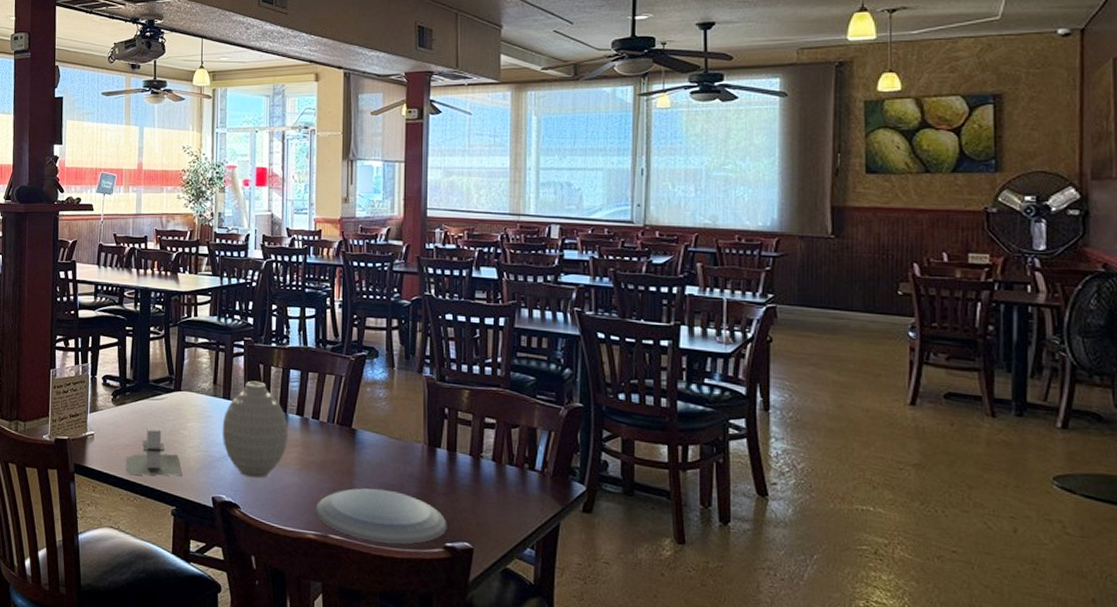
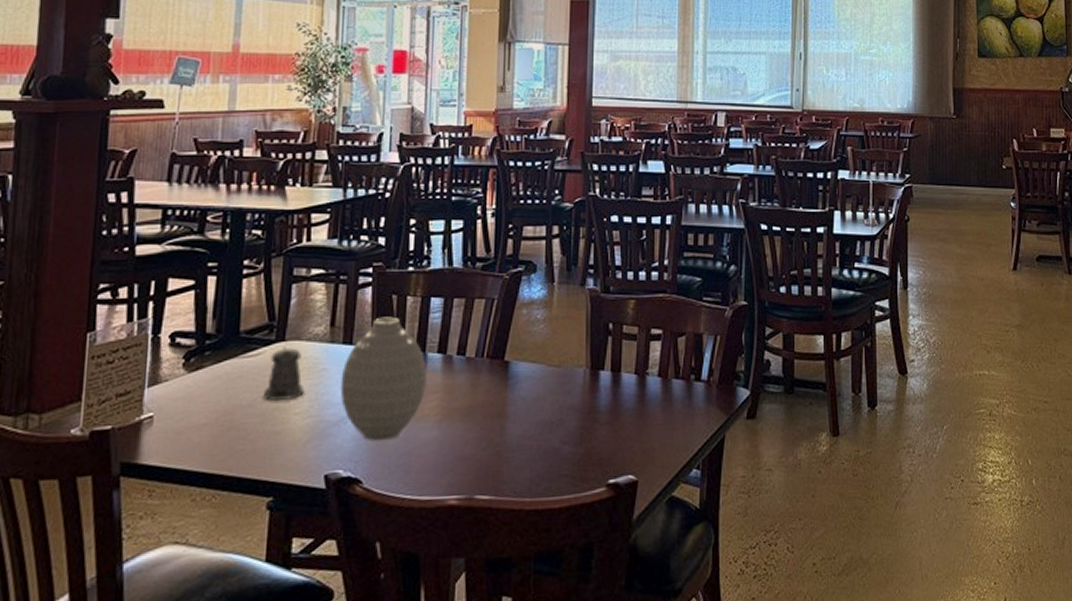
napkin holder: present [126,425,181,476] -> none [201,392,283,465]
pepper shaker: none [167,395,197,436] -> present [263,346,306,401]
plate: present [315,488,447,544] -> none [458,428,610,494]

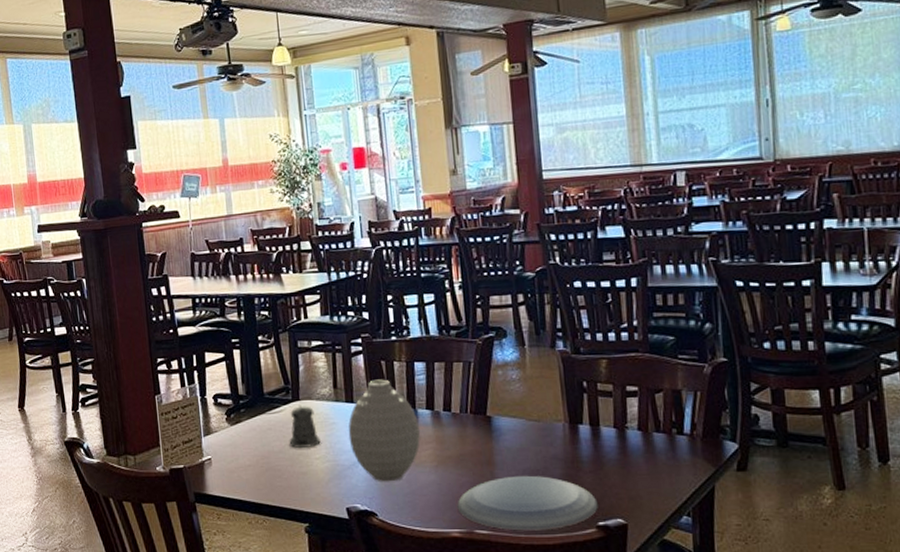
plate: none [458,428,610,494] -> present [457,475,598,531]

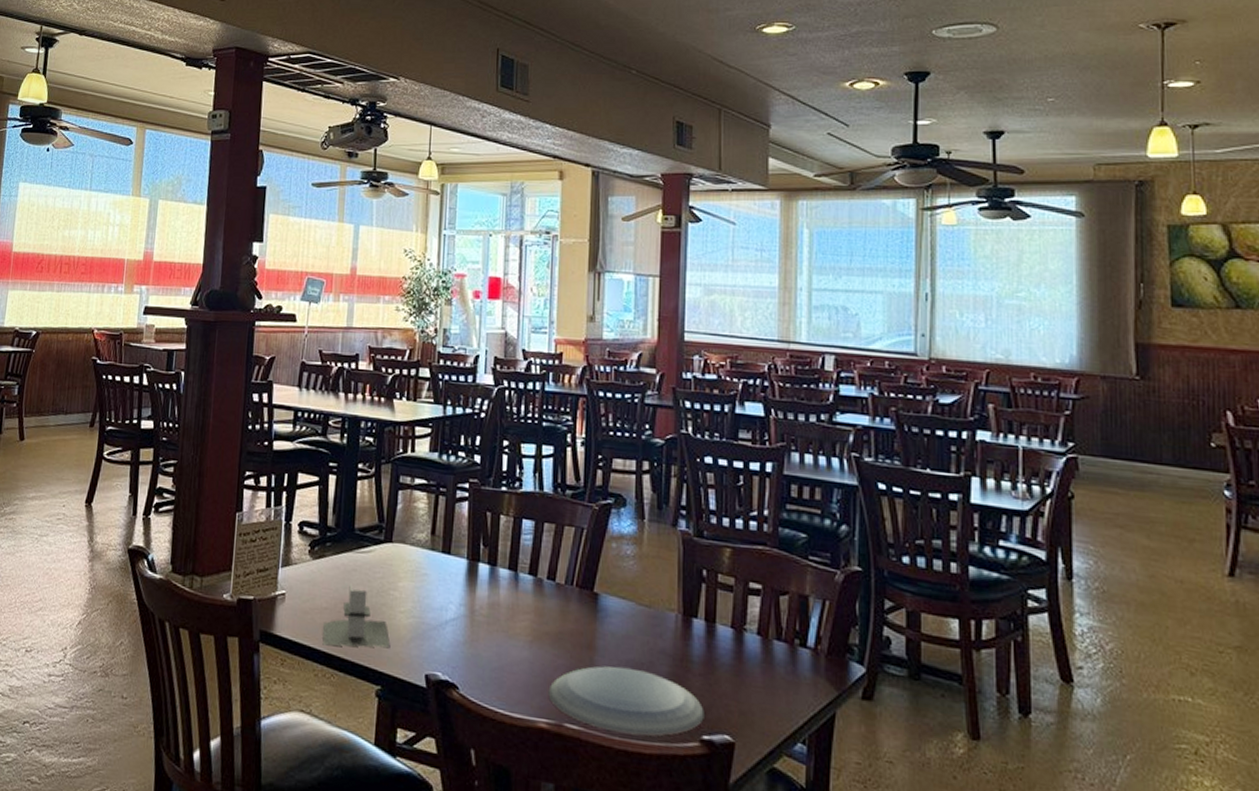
napkin holder: none [249,441,311,497] -> present [322,583,389,648]
pepper shaker: present [289,405,322,448] -> none [373,547,410,598]
vase: present [348,379,420,482] -> none [439,532,518,652]

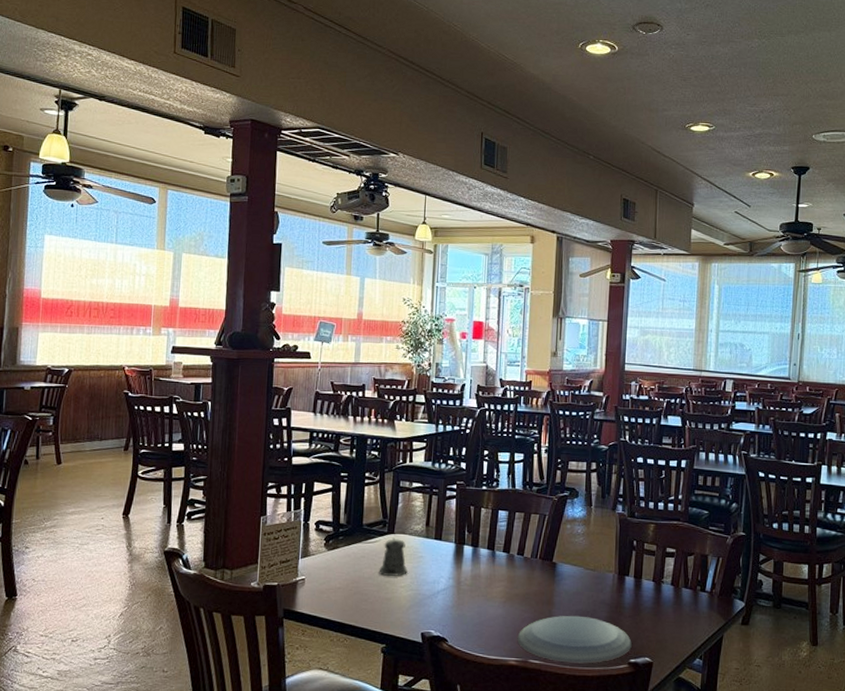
napkin holder: present [322,583,389,648] -> none [337,567,392,617]
pepper shaker: none [373,547,410,598] -> present [379,538,409,576]

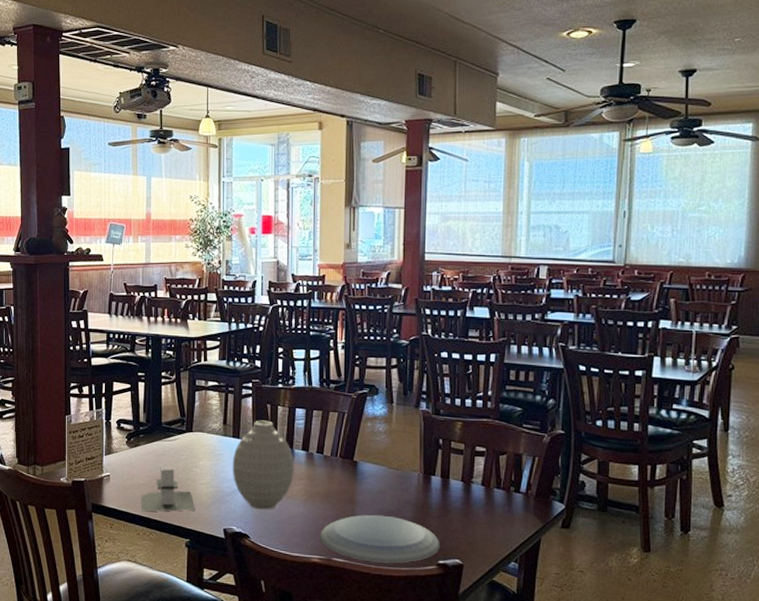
napkin holder: none [337,567,392,617] -> present [142,464,194,512]
pepper shaker: present [379,538,409,576] -> none [179,436,208,474]
vase: none [432,522,495,613] -> present [232,420,294,510]

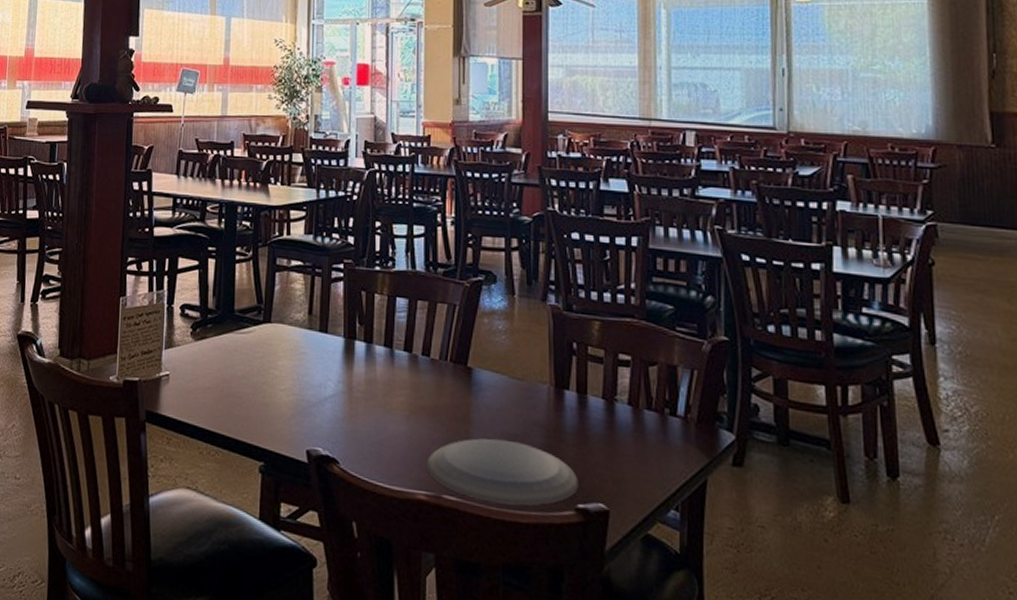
napkin holder: present [142,464,194,512] -> none [206,363,271,425]
vase: present [232,420,294,510] -> none [318,311,394,427]

